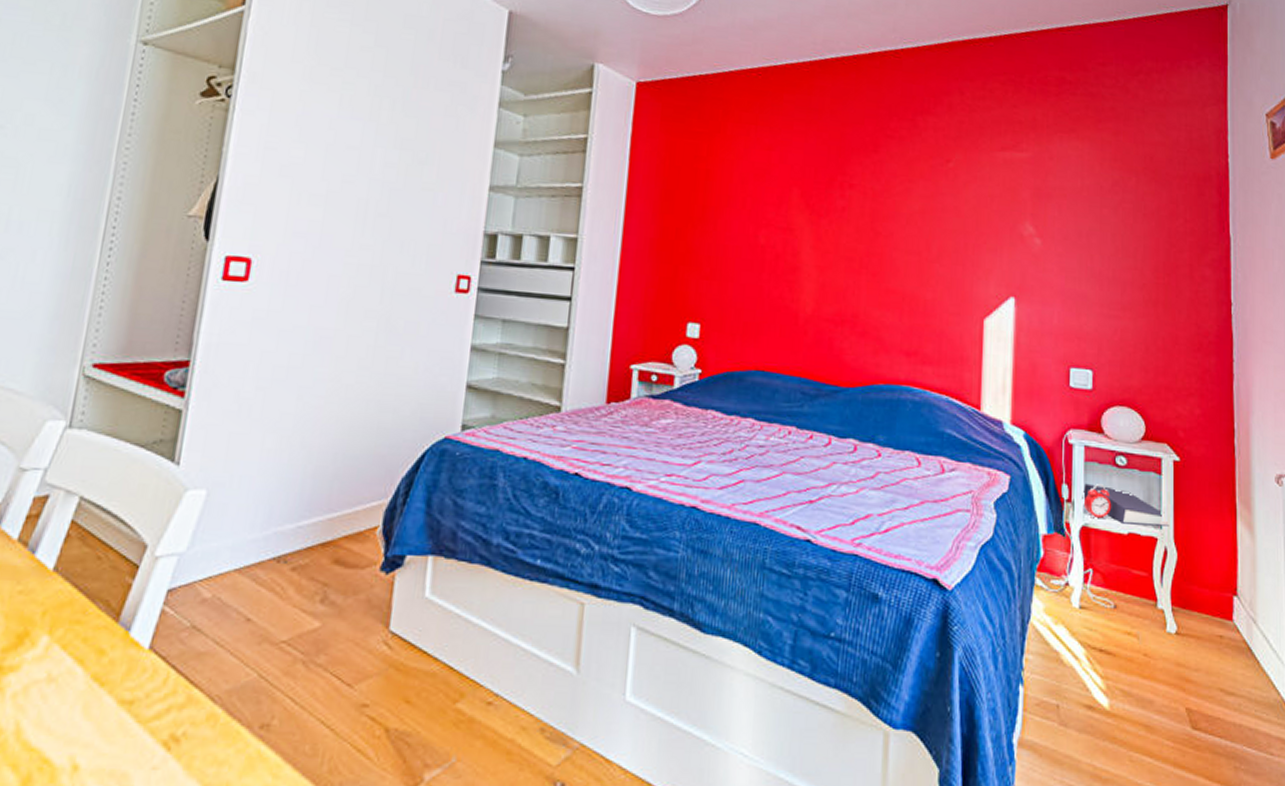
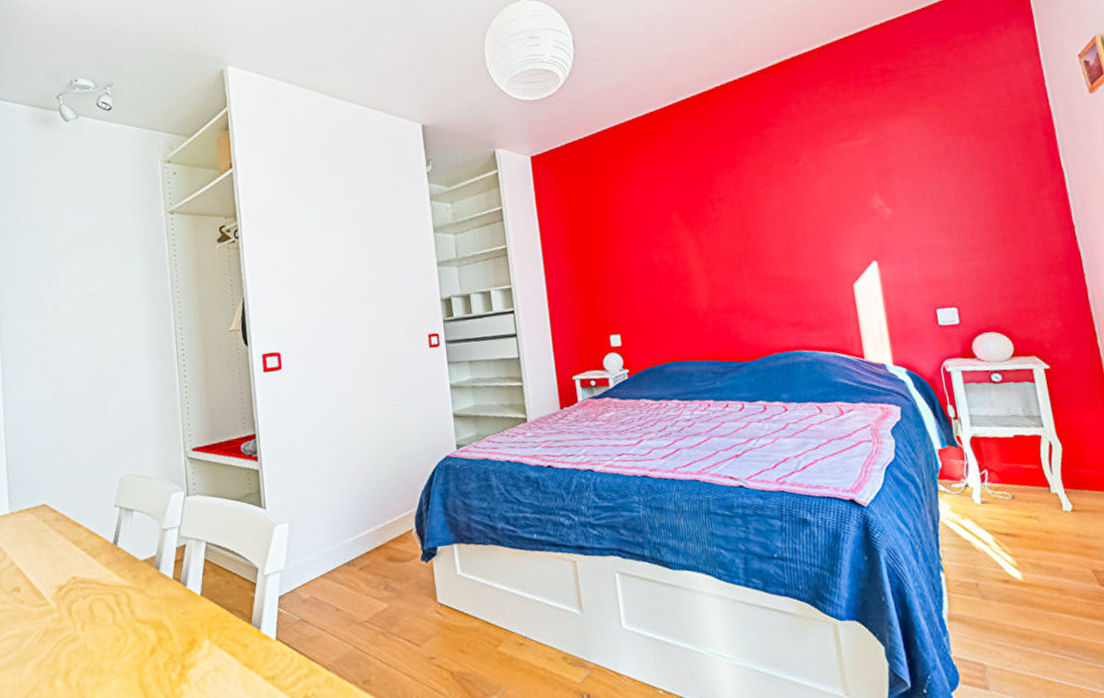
book: present [1083,483,1169,526] -> none [967,401,1050,429]
alarm clock: present [1083,484,1112,519] -> none [968,400,995,429]

